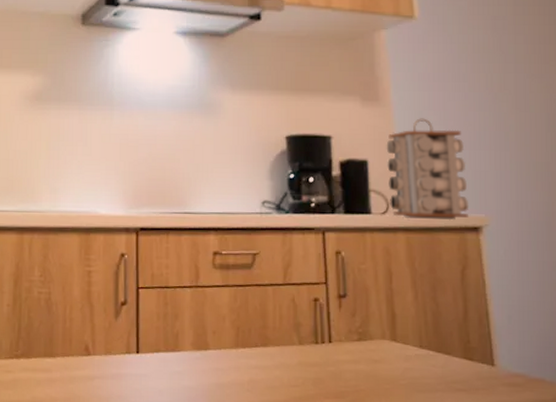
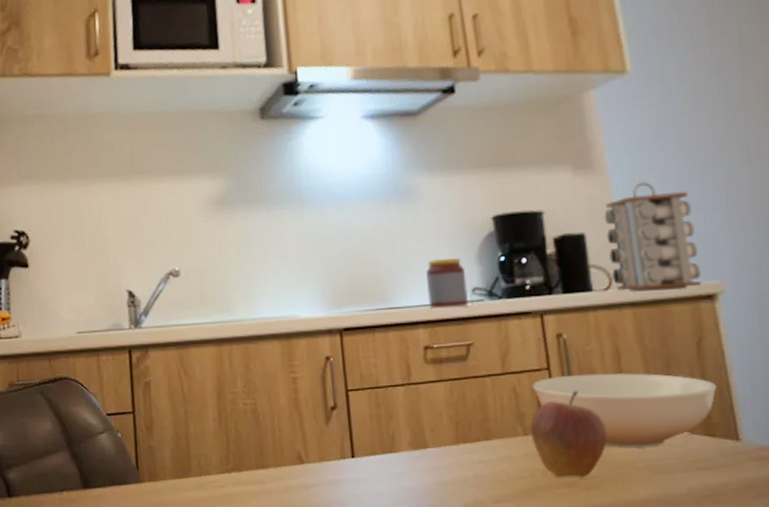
jar: none [220,170,259,217] -> present [426,258,468,308]
fruit: none [306,305,374,390] -> present [530,390,607,478]
bowl: none [309,290,477,366] -> present [531,372,717,448]

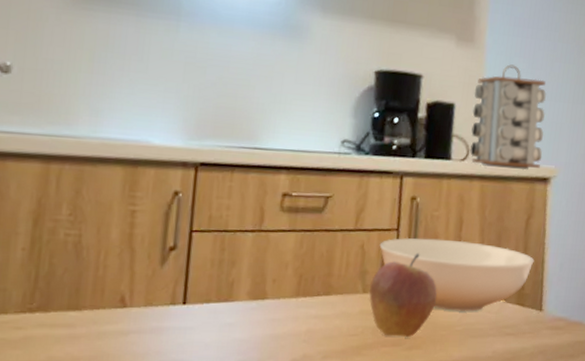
jar: present [426,258,468,308] -> none [296,103,339,157]

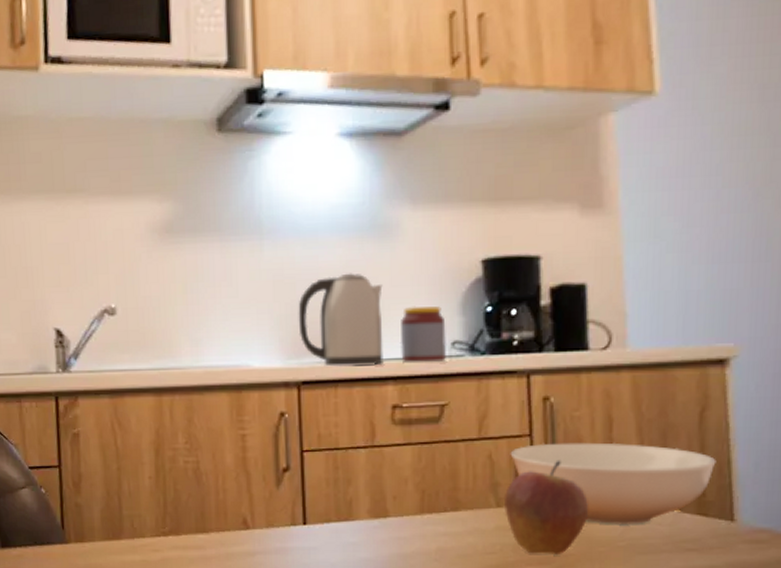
kettle: none [203,65,288,155] -> present [298,273,383,367]
jar: none [296,103,339,157] -> present [400,306,447,362]
spice rack: present [470,64,546,171] -> none [610,226,715,353]

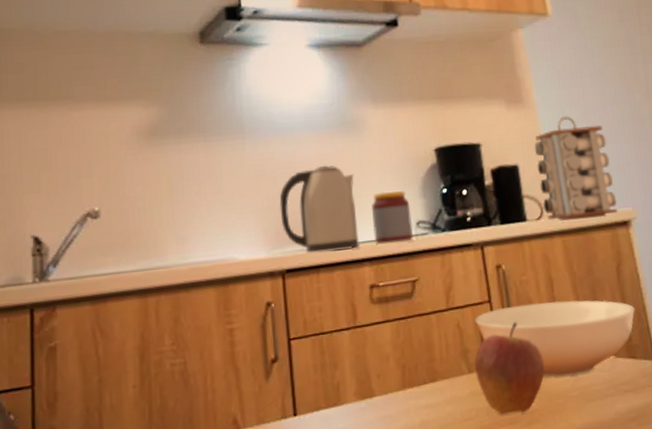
spice rack: none [610,226,715,353] -> present [534,116,617,221]

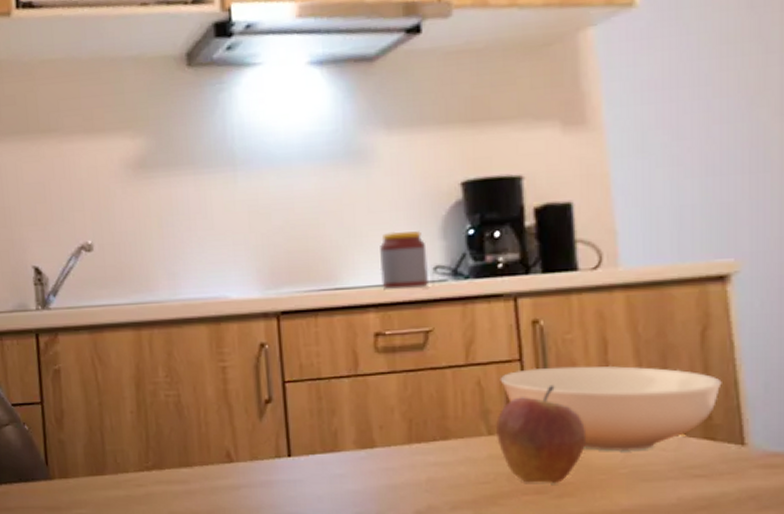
kettle: present [279,165,359,253] -> none [274,200,364,296]
spice rack: present [534,116,617,221] -> none [597,140,713,272]

